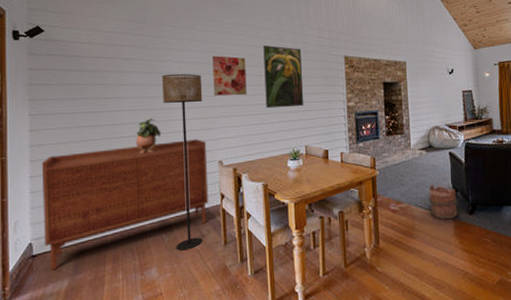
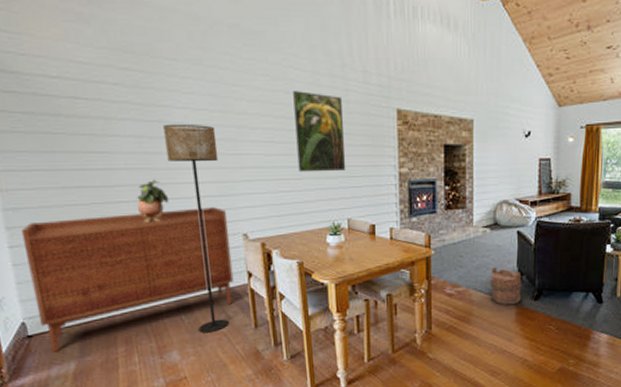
wall art: present [212,56,247,96] -> none [227,102,274,155]

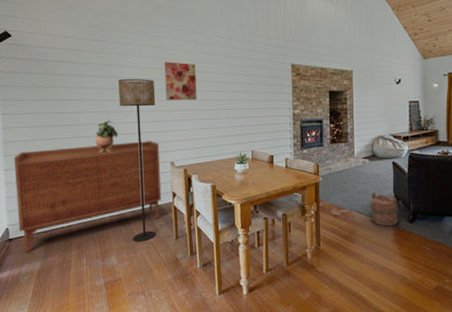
wall art: none [227,102,274,155] -> present [165,62,197,101]
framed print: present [293,91,346,173] -> none [213,52,251,114]

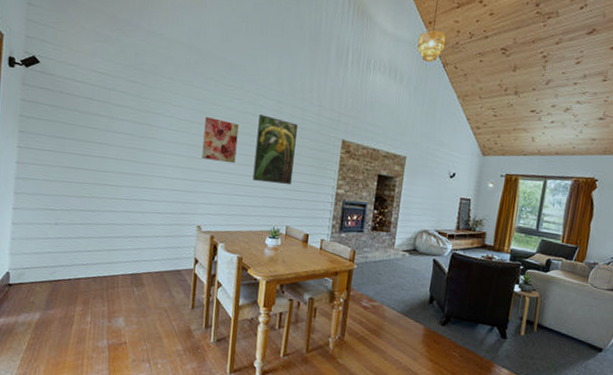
sideboard: present [13,141,162,253] -> none [21,191,187,302]
potted plant: present [95,120,118,154] -> none [117,171,145,206]
floor lamp: present [118,78,156,242] -> none [145,128,192,307]
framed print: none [213,52,251,114] -> present [252,114,298,185]
bucket: present [370,192,398,227] -> none [403,287,433,327]

